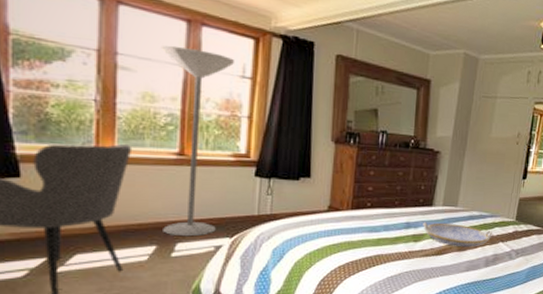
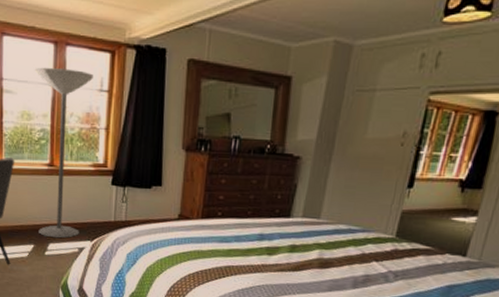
serving tray: present [423,222,492,248] -> none [278,234,364,265]

